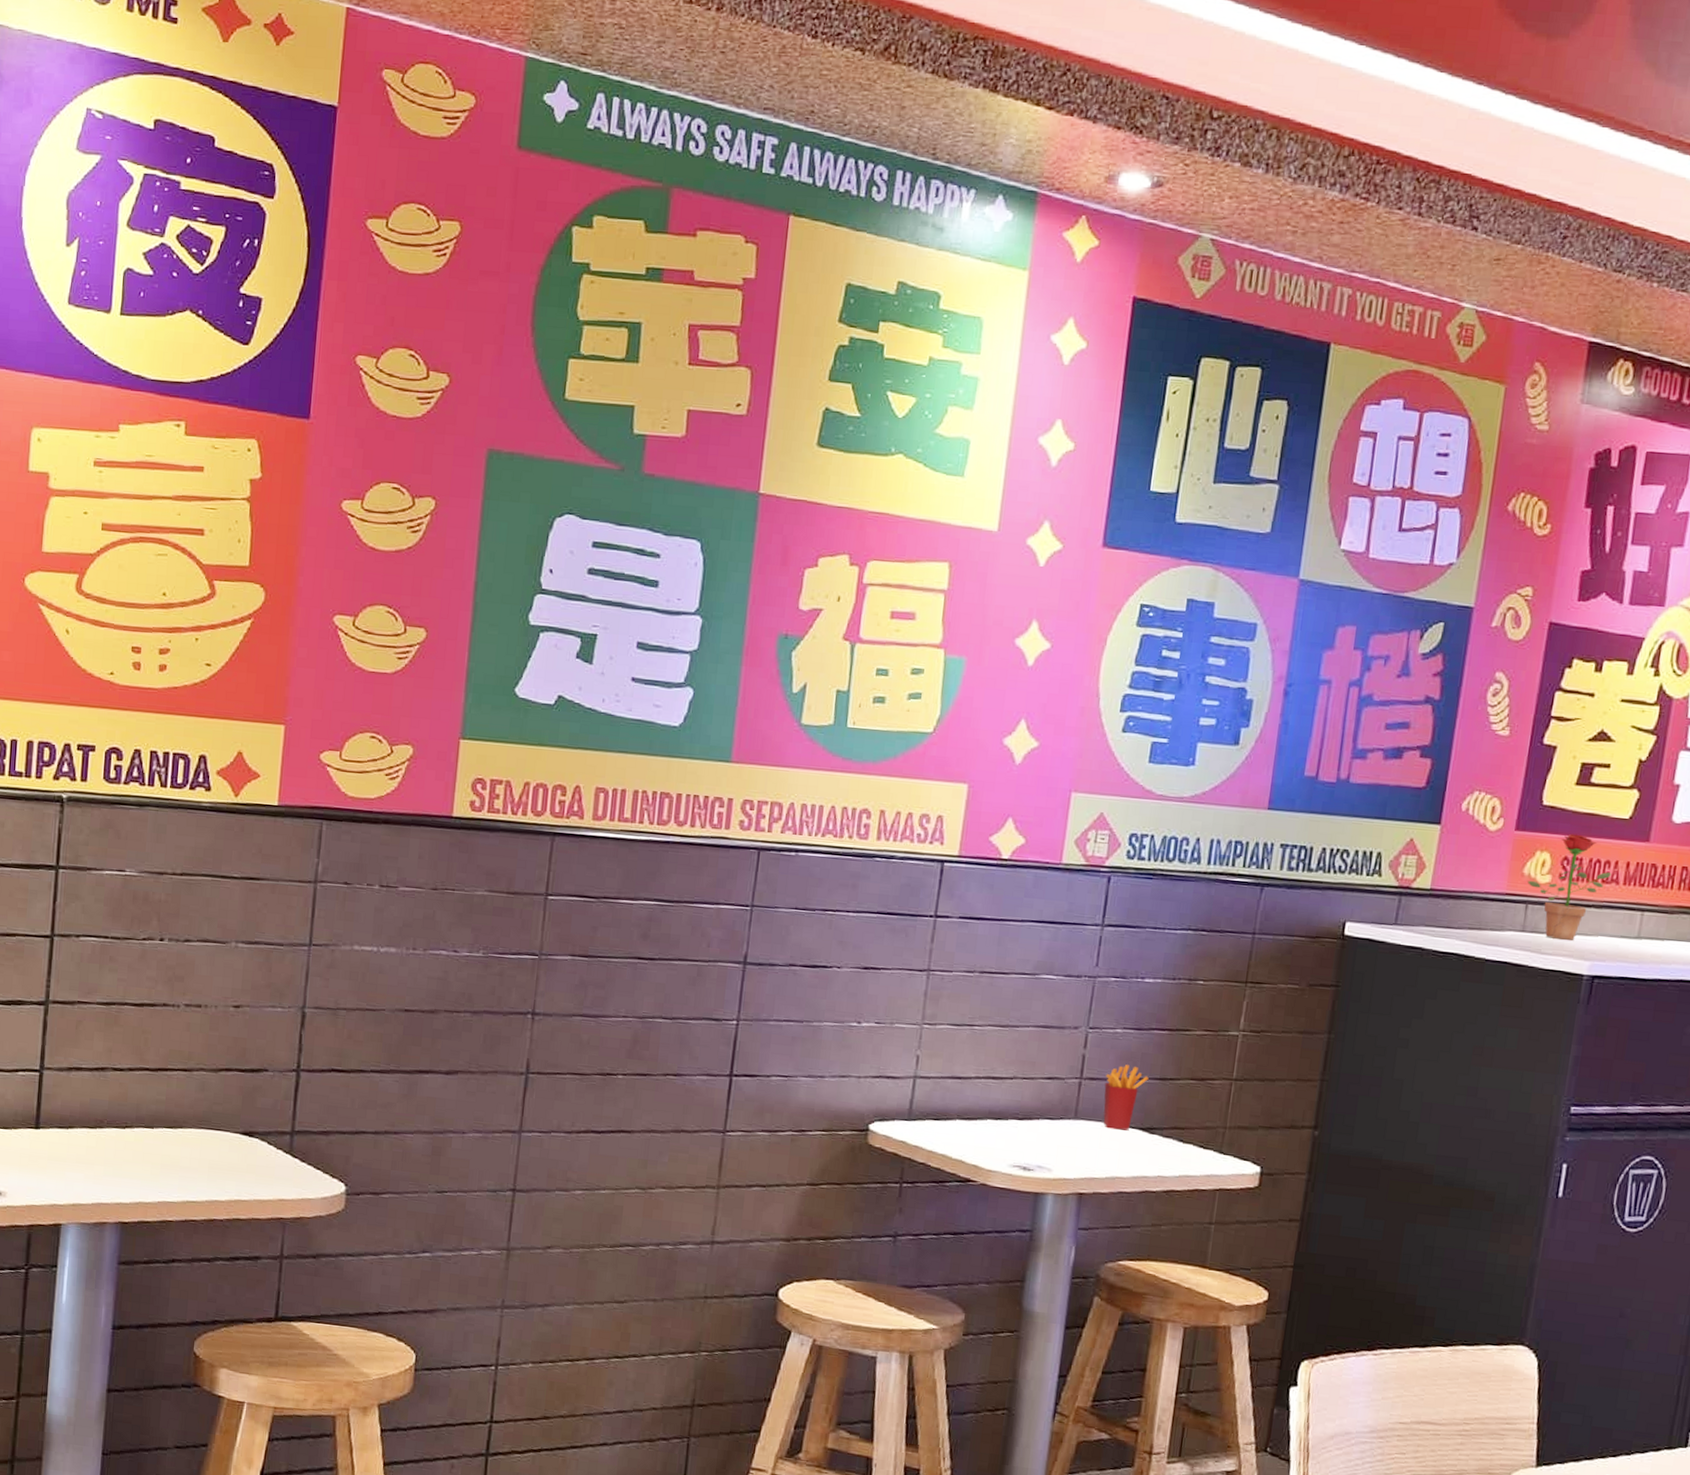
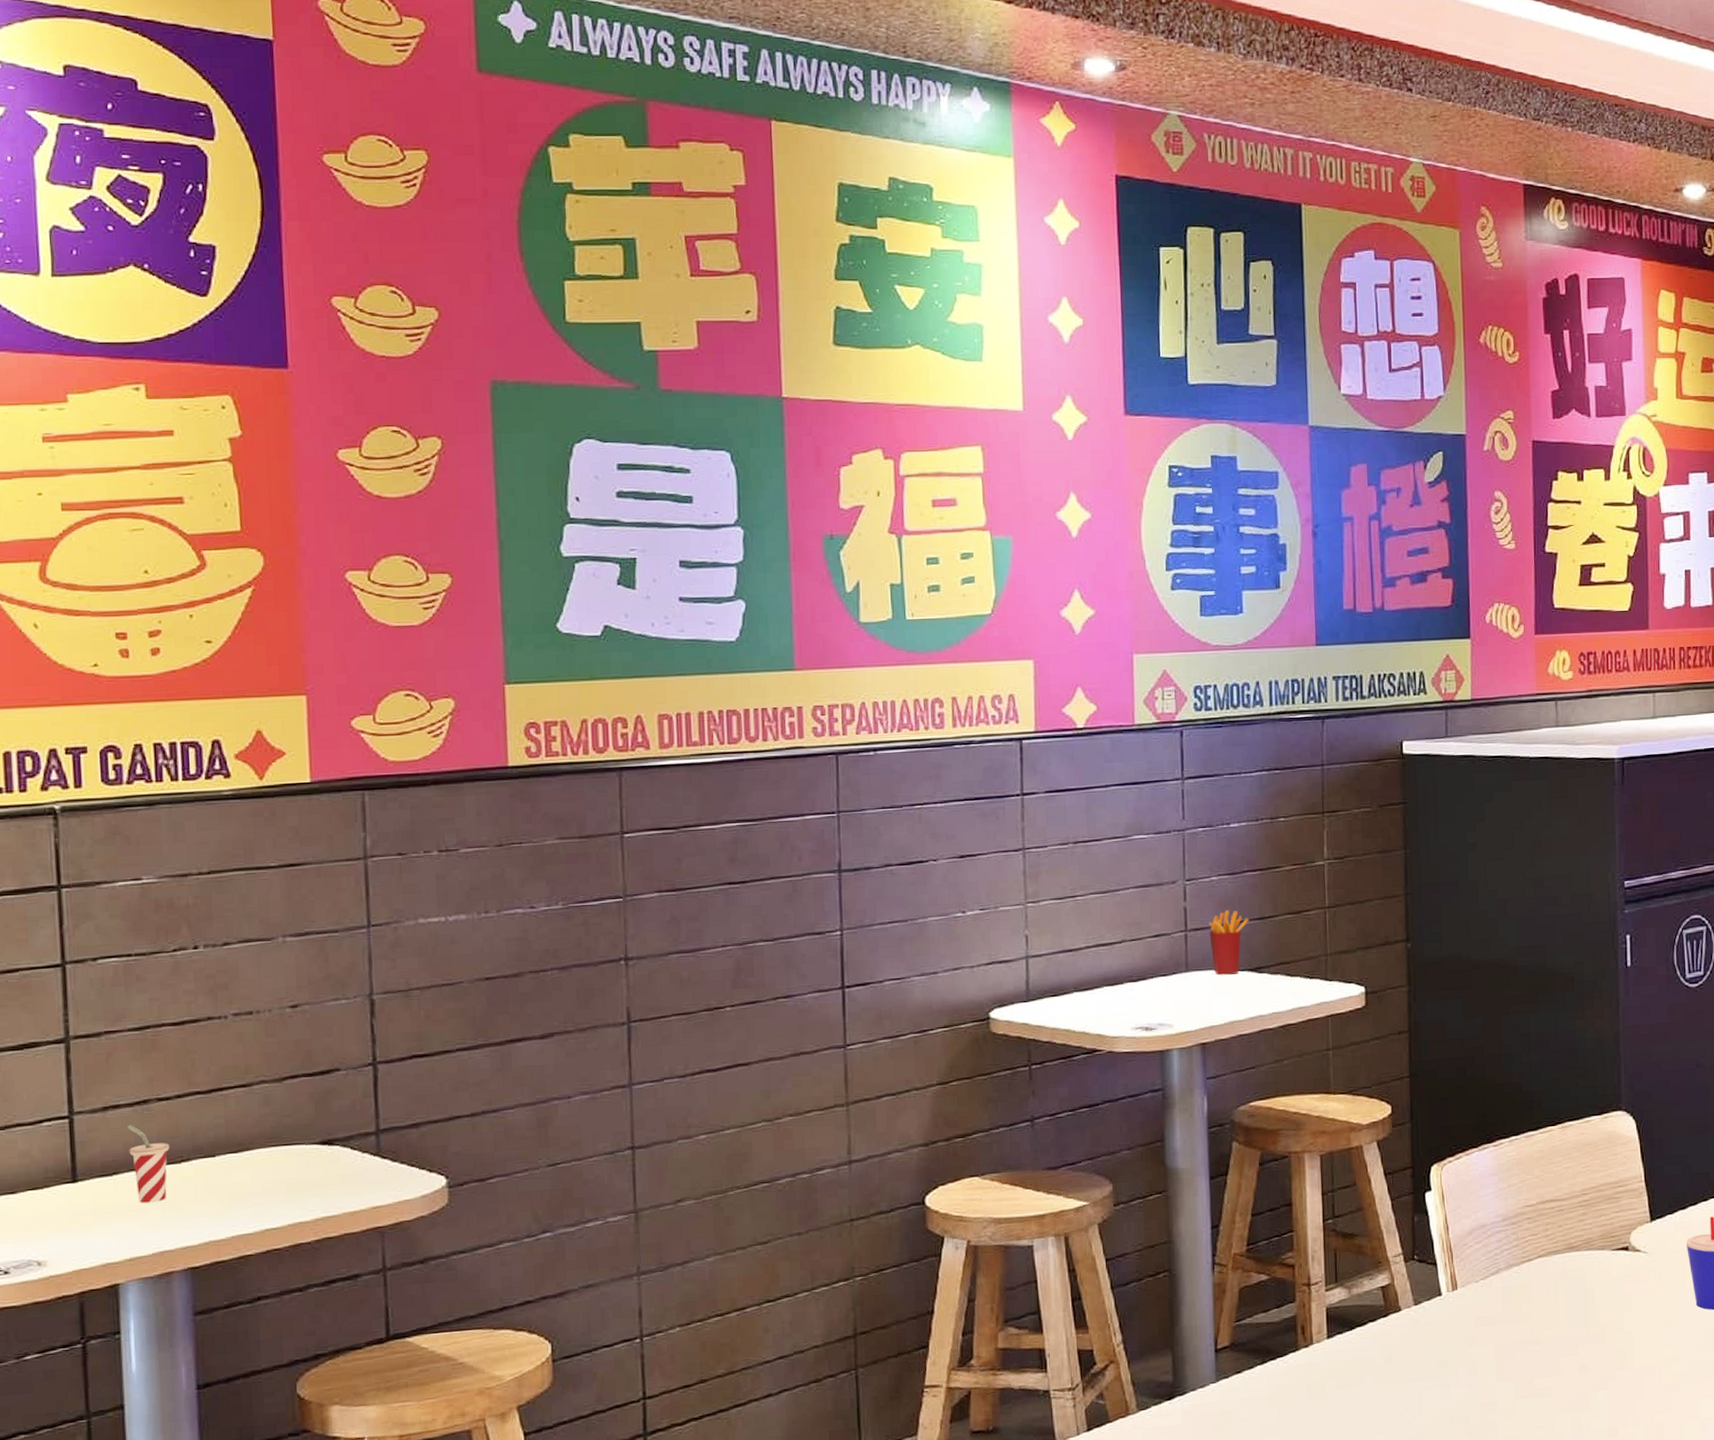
beverage cup: none [84,1086,118,1159] -> present [127,1124,170,1204]
decorative plant: present [1528,833,1612,940] -> none [1553,630,1623,729]

